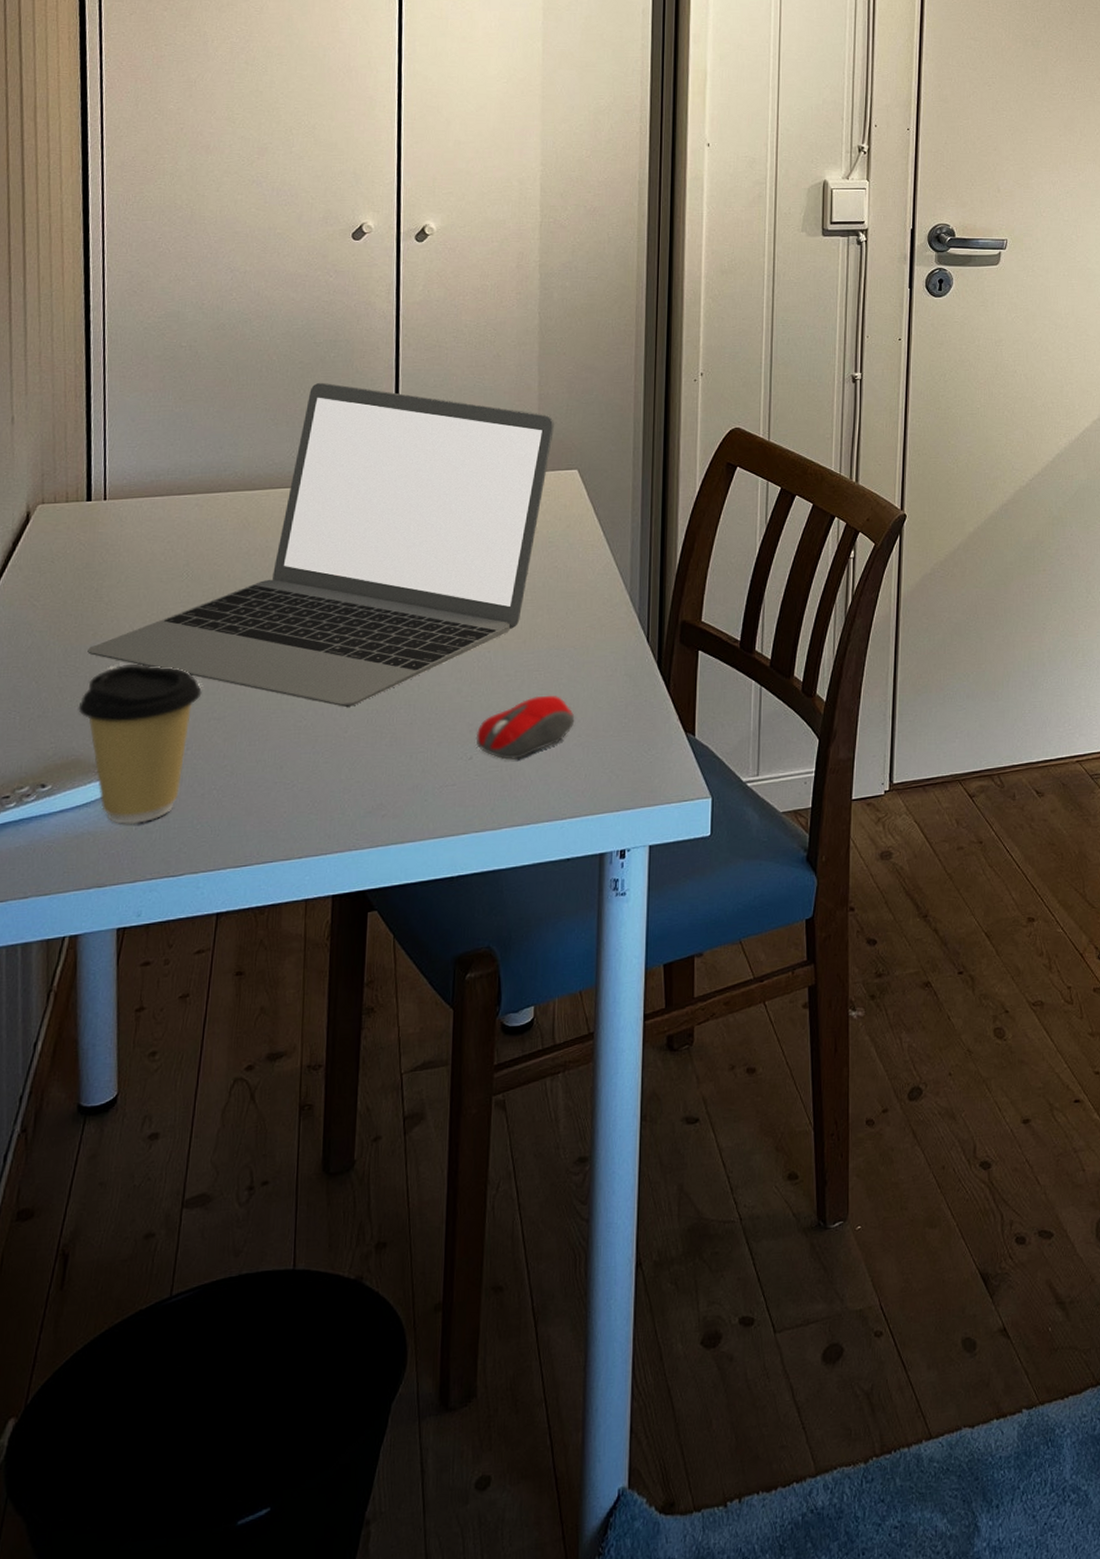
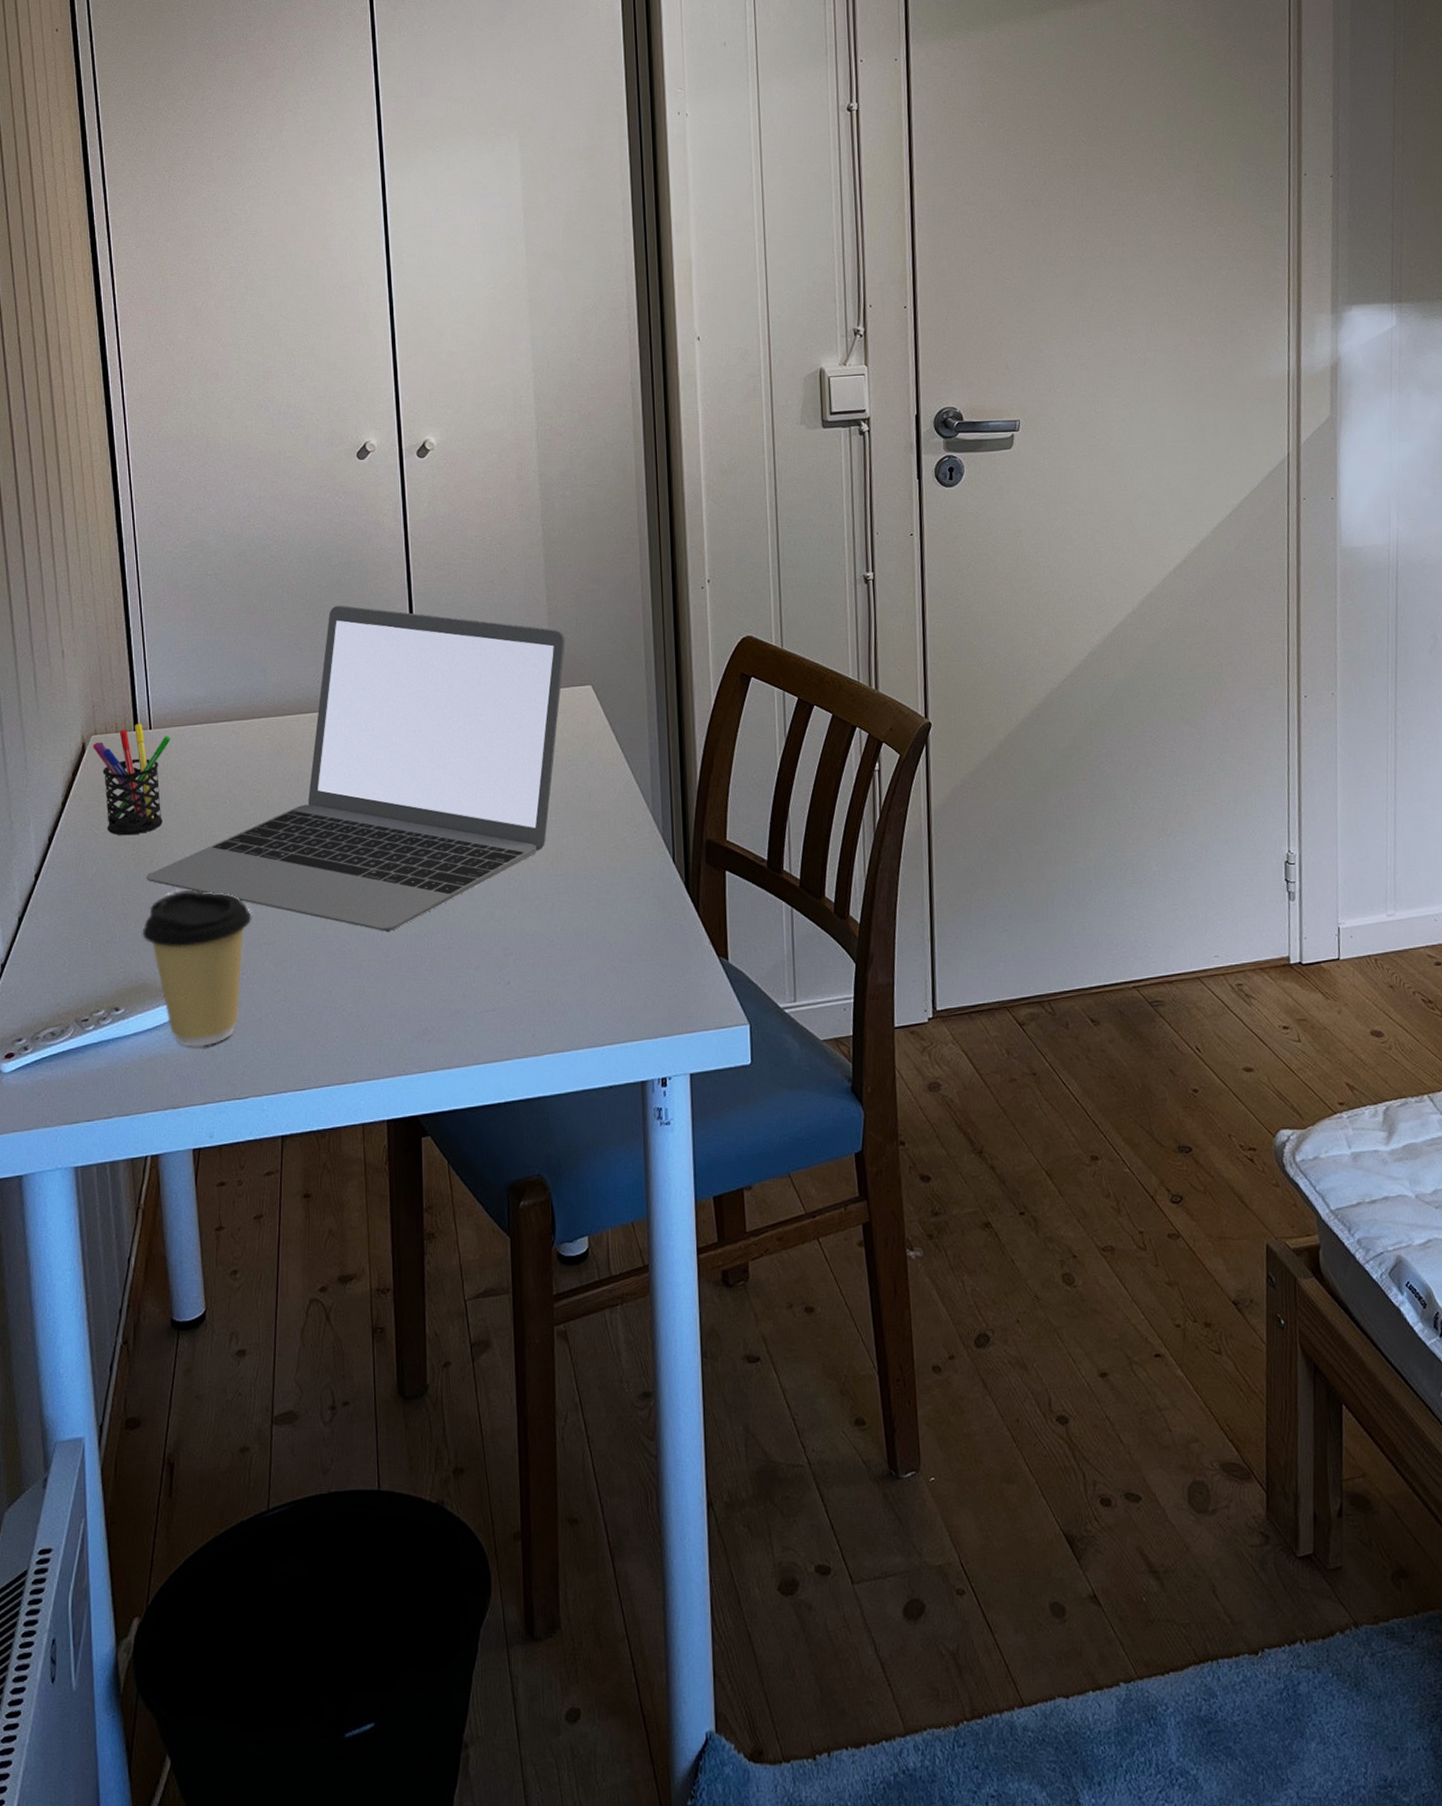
pen holder: none [38,494,127,608] -> present [93,723,171,836]
computer mouse: present [475,695,575,760] -> none [511,918,607,984]

